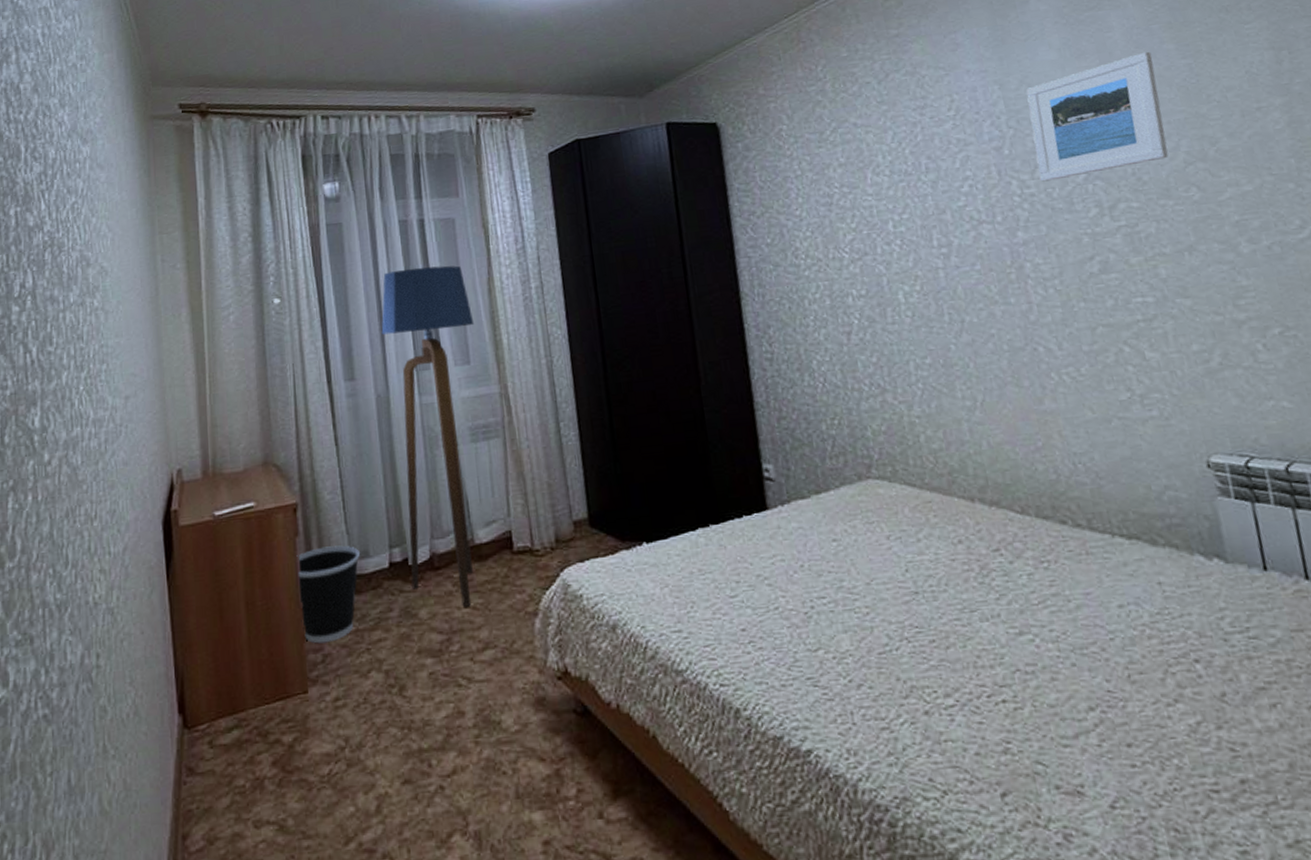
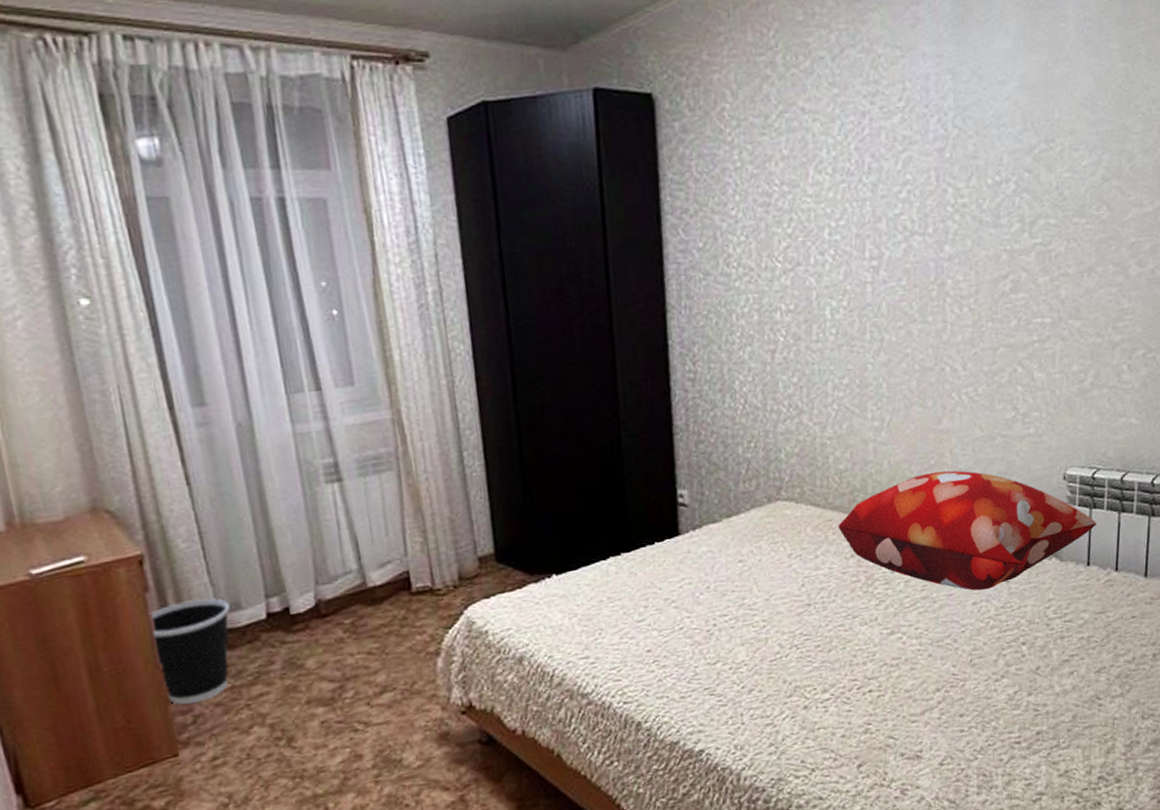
floor lamp: present [381,265,475,607] -> none [234,261,367,653]
decorative pillow: none [939,453,1266,592] -> present [838,470,1097,591]
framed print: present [1026,51,1169,182] -> none [973,49,1097,191]

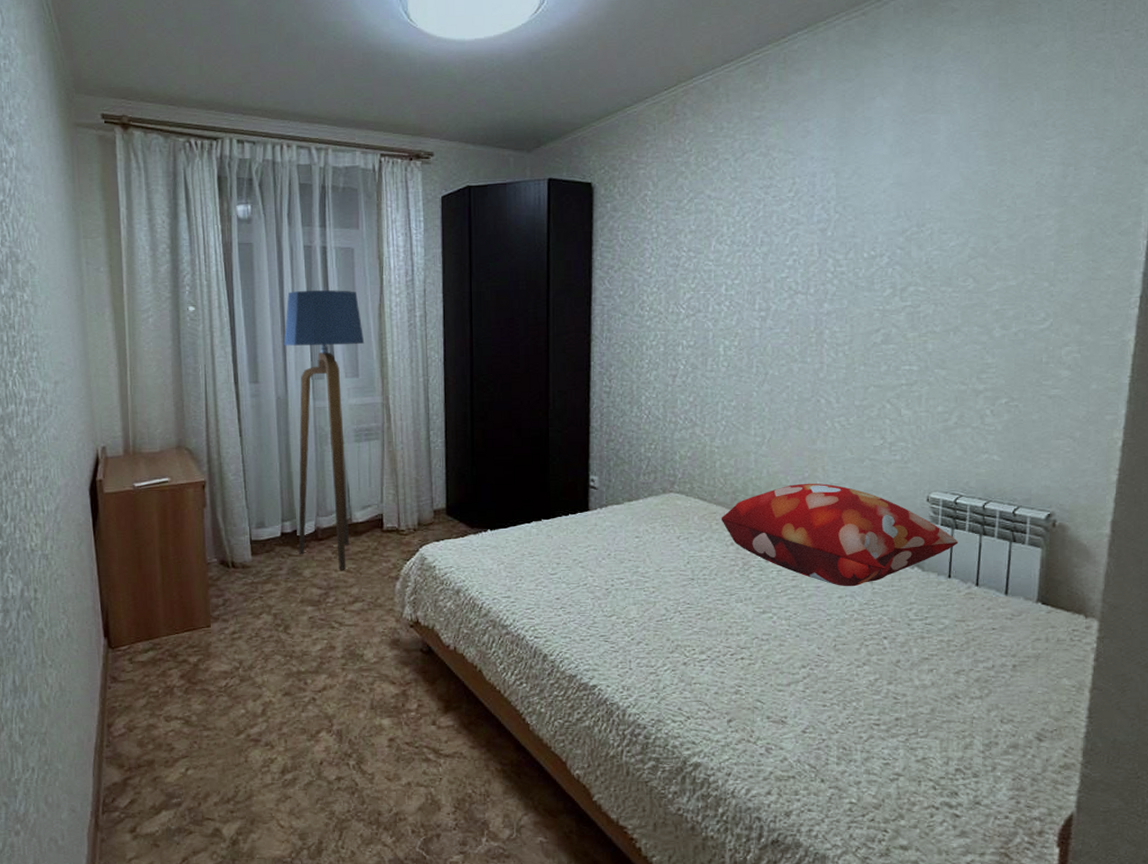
wastebasket: present [148,598,230,705] -> none [204,517,257,591]
floor lamp: none [234,261,367,653] -> present [283,289,365,570]

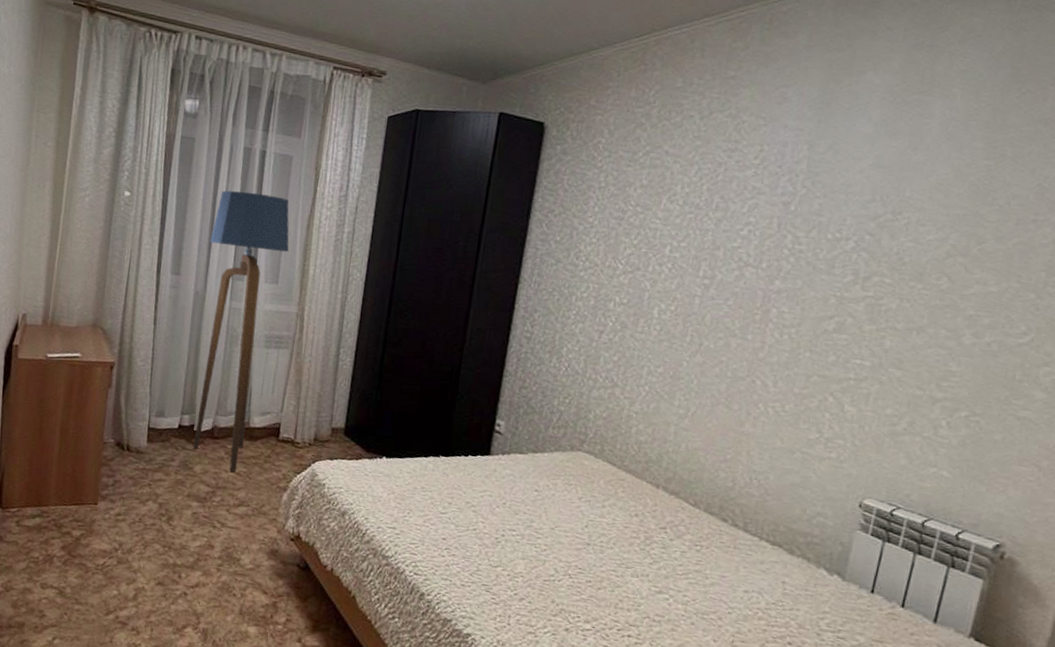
decorative pillow: present [721,483,959,587] -> none [628,464,889,584]

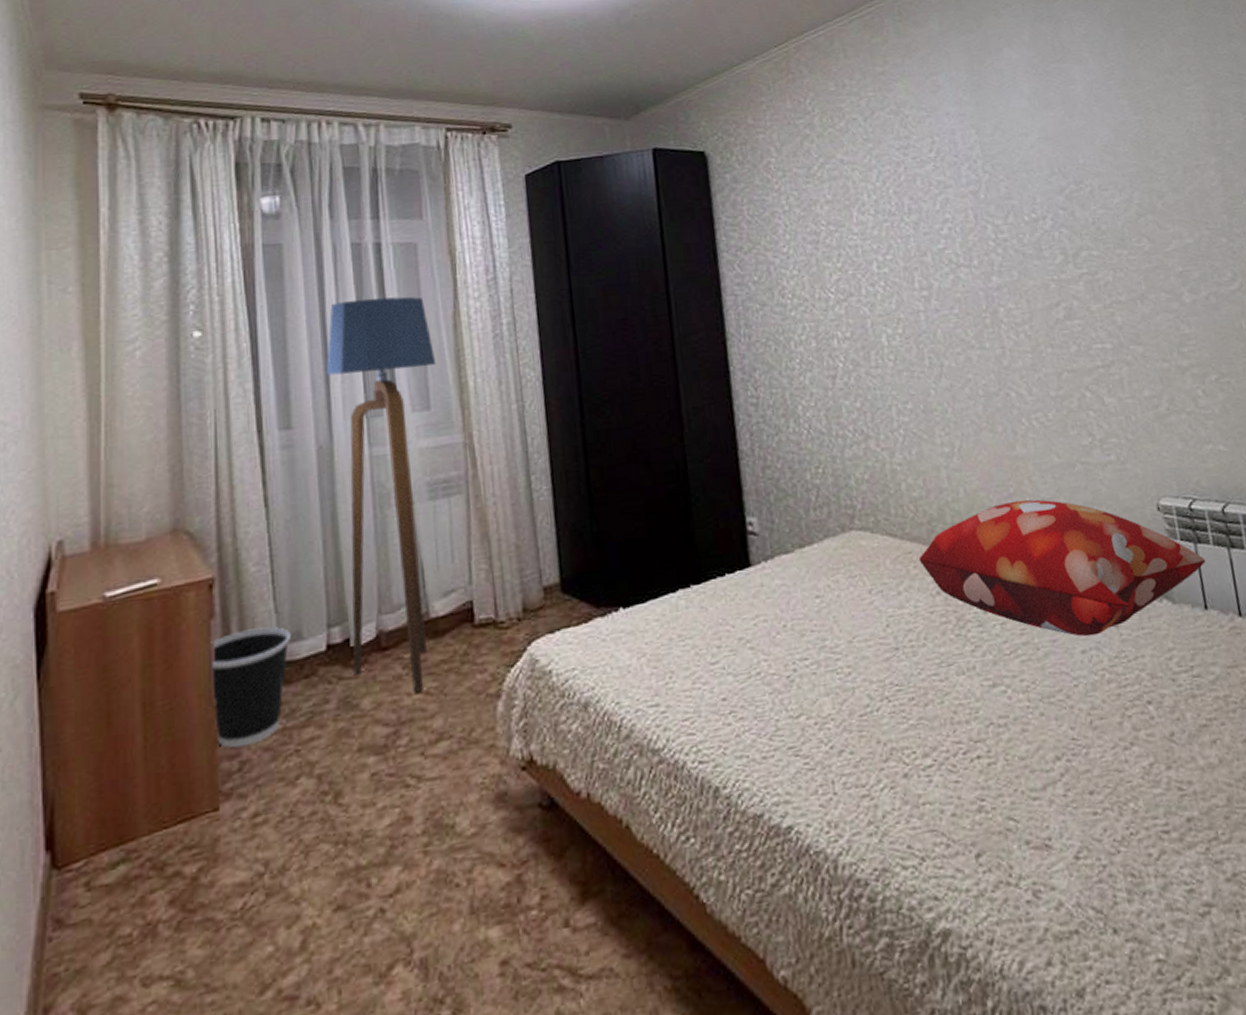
wastebasket: none [101,400,157,472] -> present [210,626,291,748]
decorative pillow: none [628,464,889,584] -> present [918,499,1206,637]

